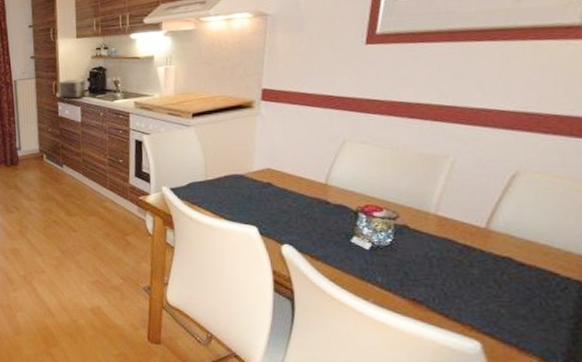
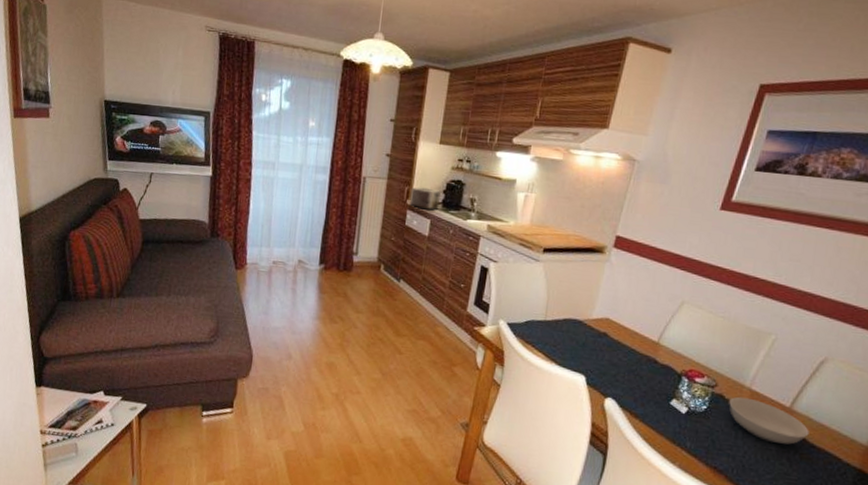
bowl: none [415,224,514,266] -> present [729,396,809,445]

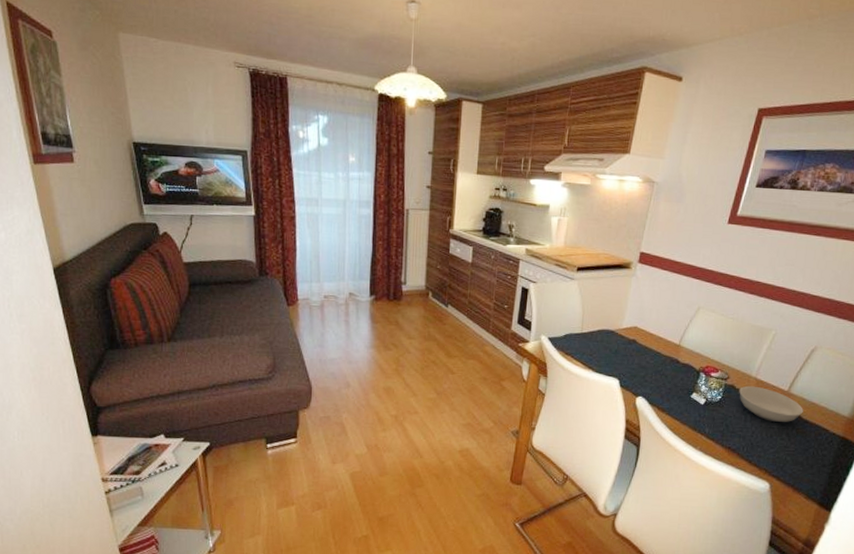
toaster: present [409,186,441,211] -> none [452,216,481,238]

